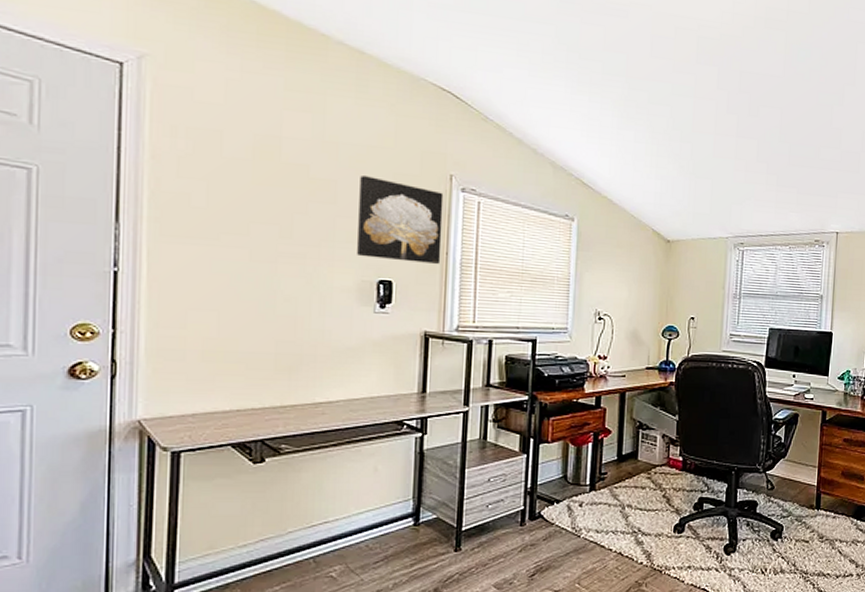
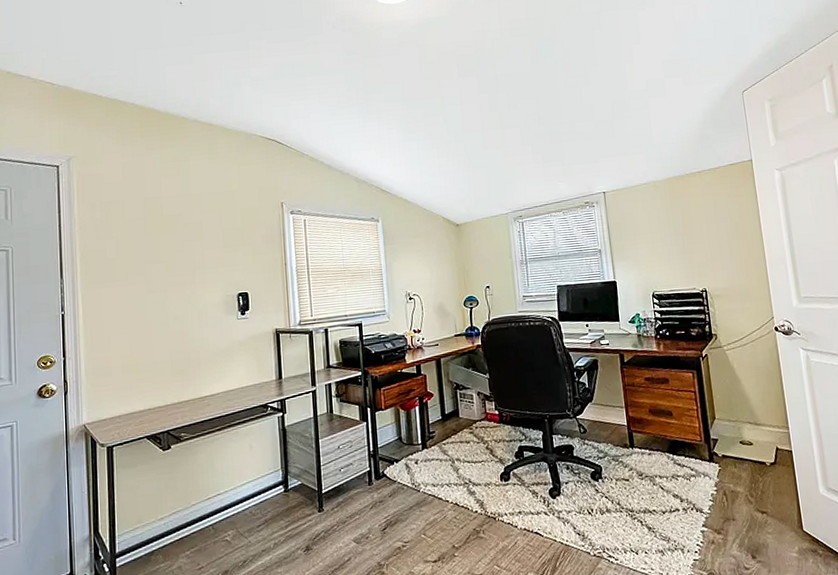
wall art: present [357,176,444,264] -> none [218,214,282,277]

